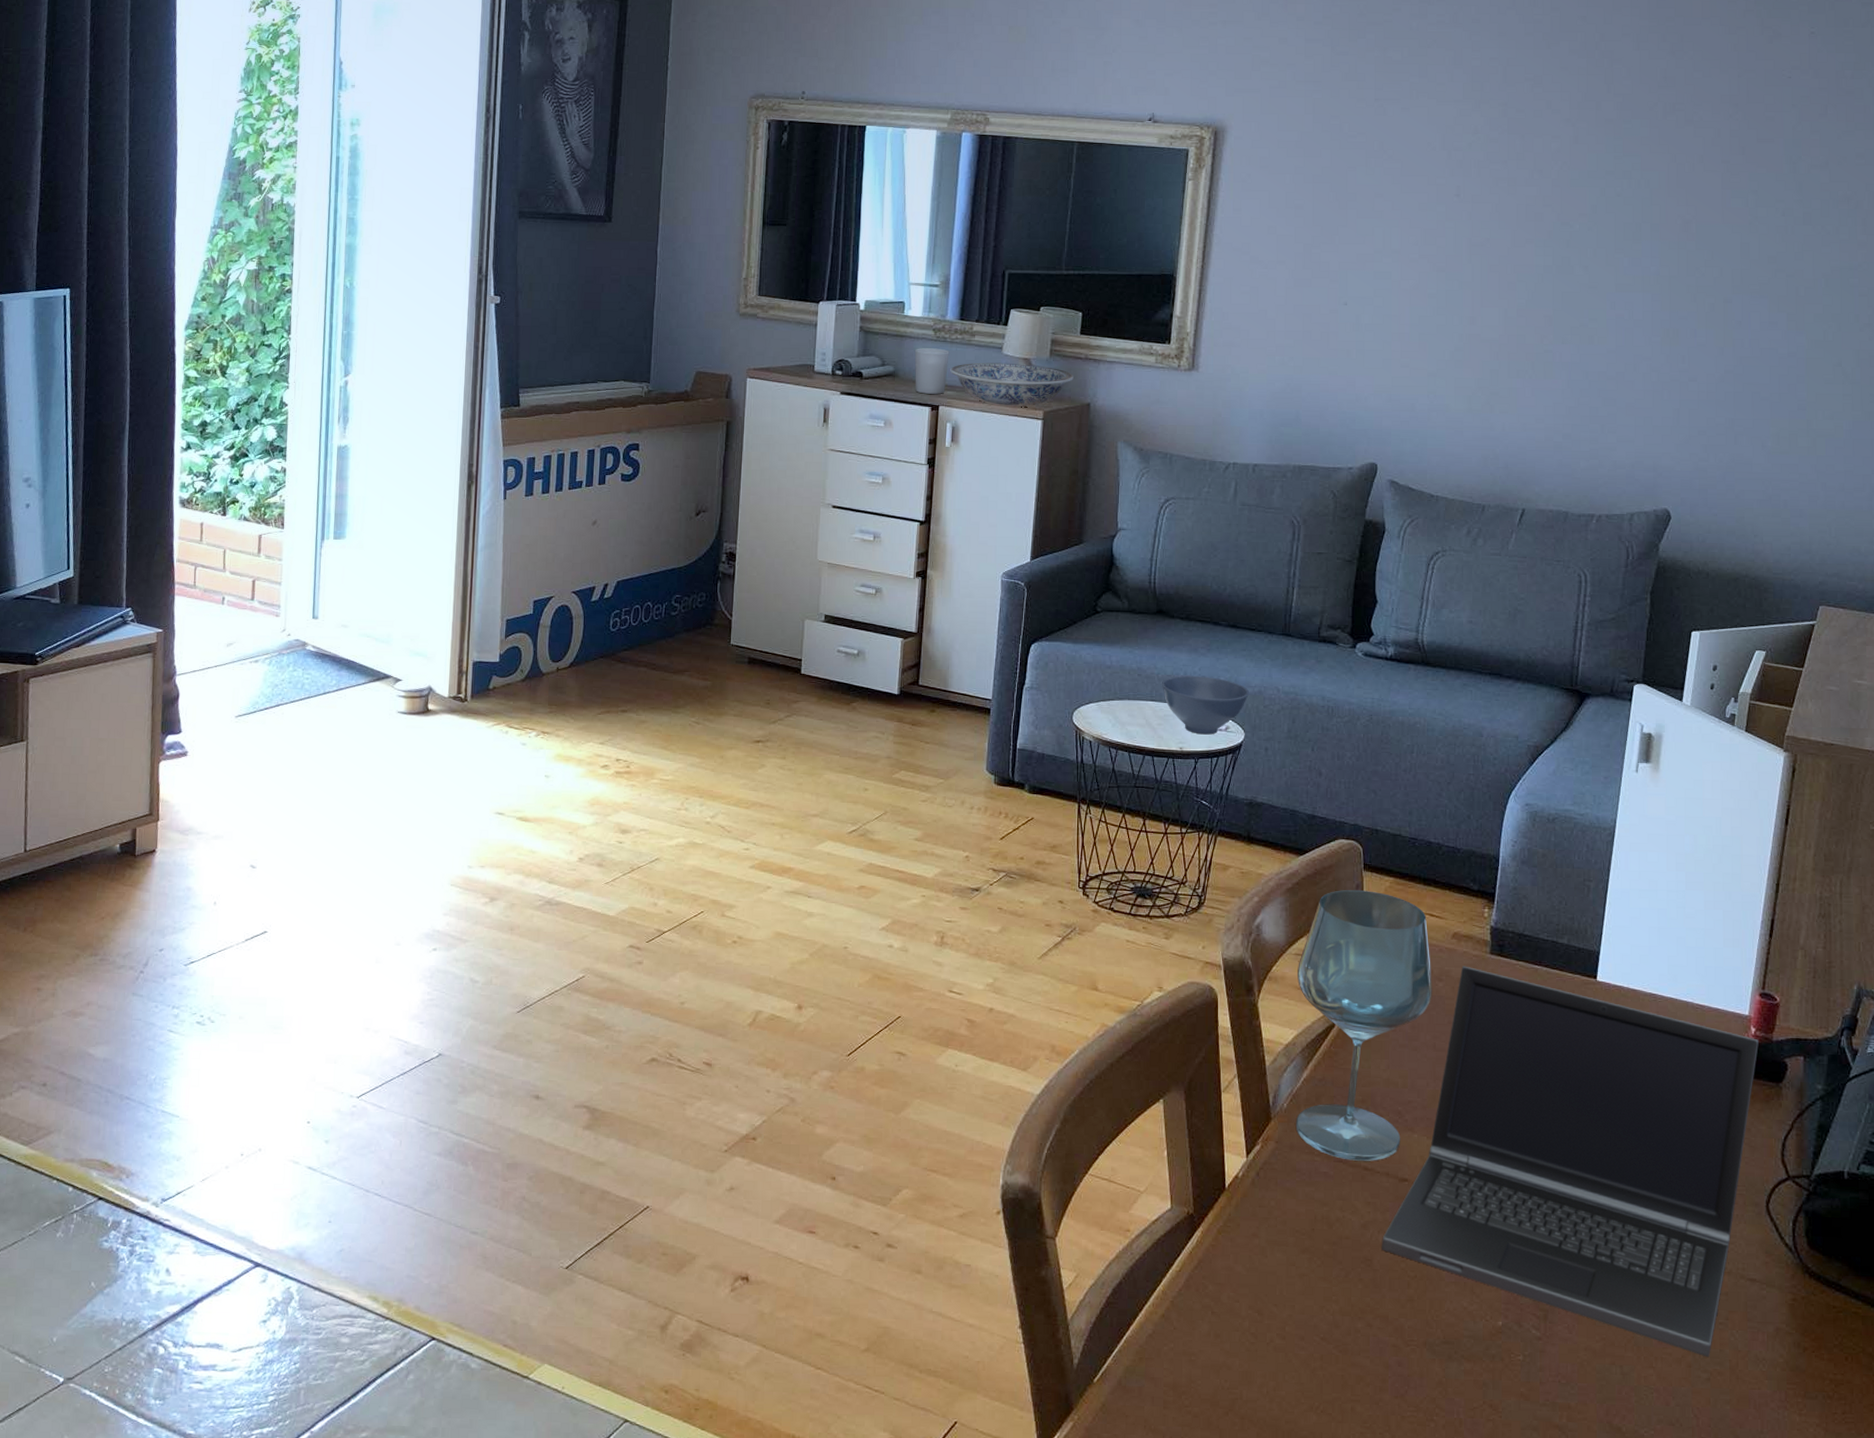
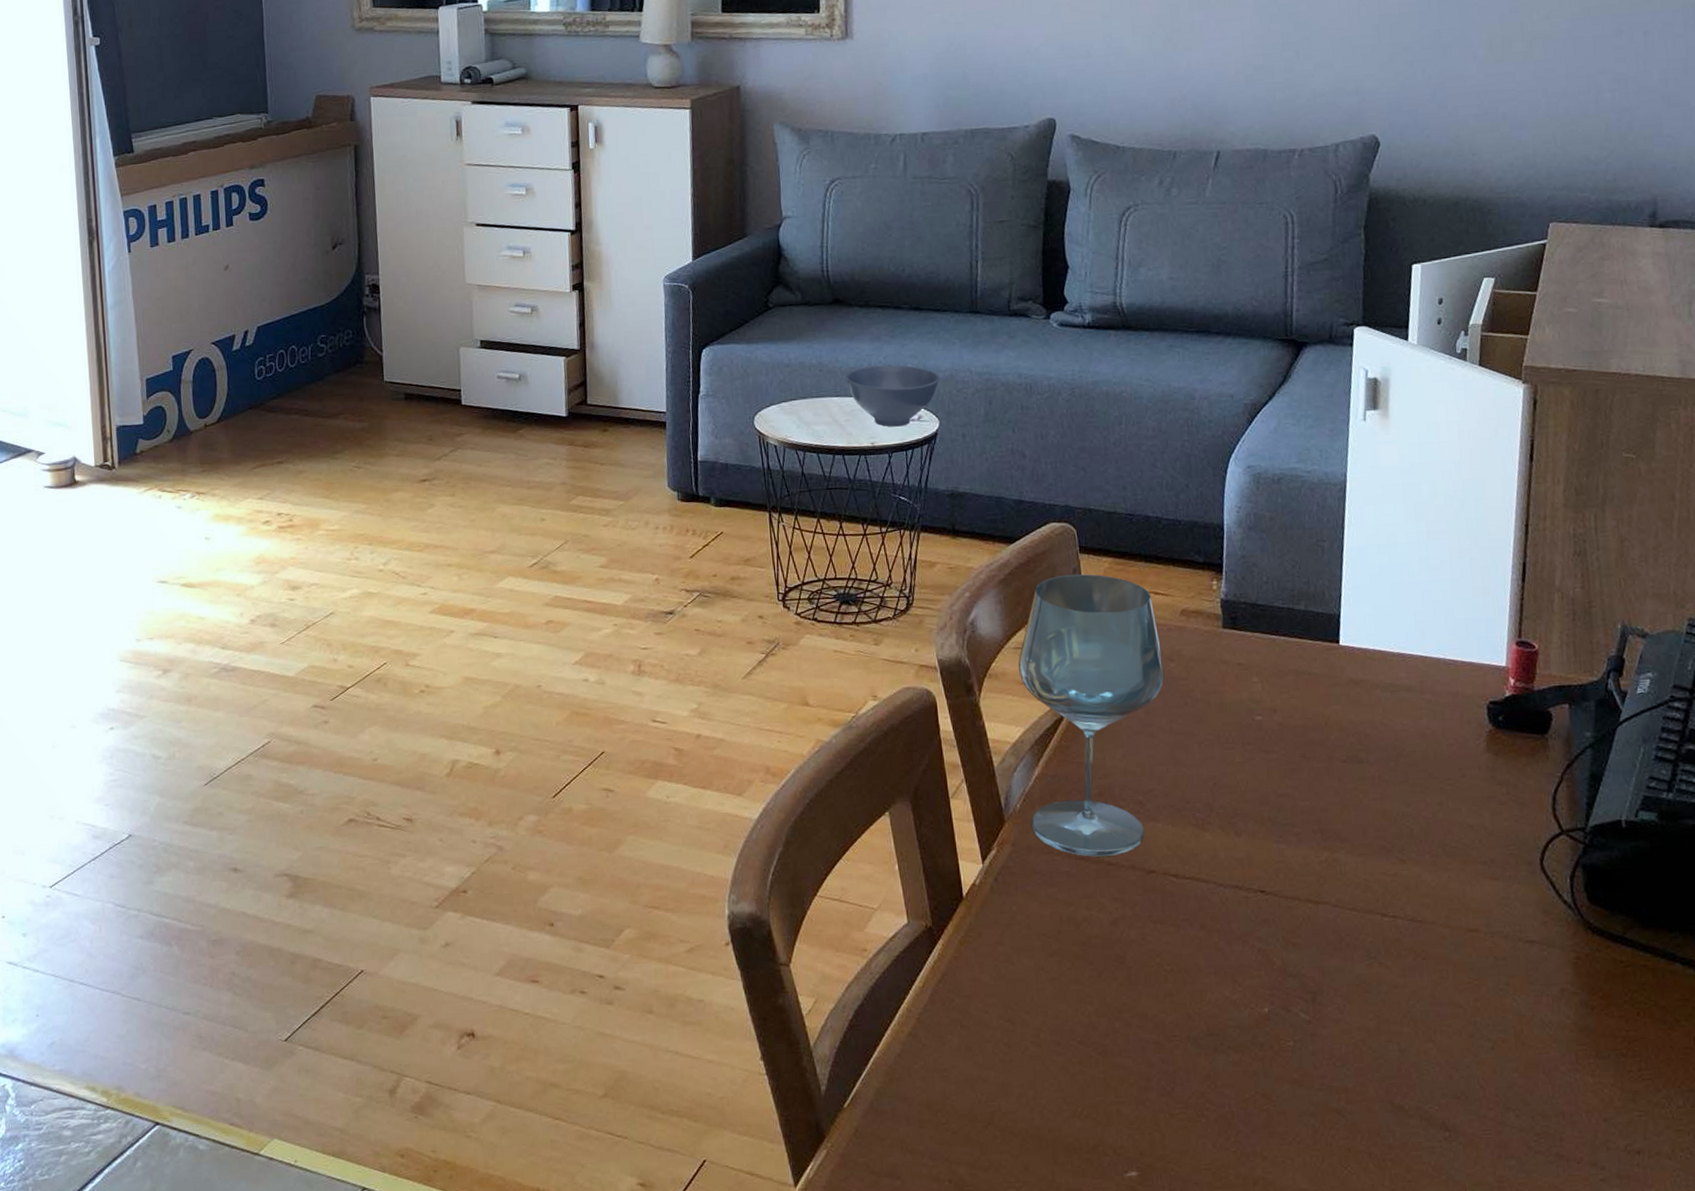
candle holder: present [914,348,950,394] -> none [546,43,584,94]
ceramic bowl: present [950,362,1074,408] -> none [586,50,719,100]
laptop computer: present [1381,966,1759,1358] -> none [1133,643,1519,1026]

